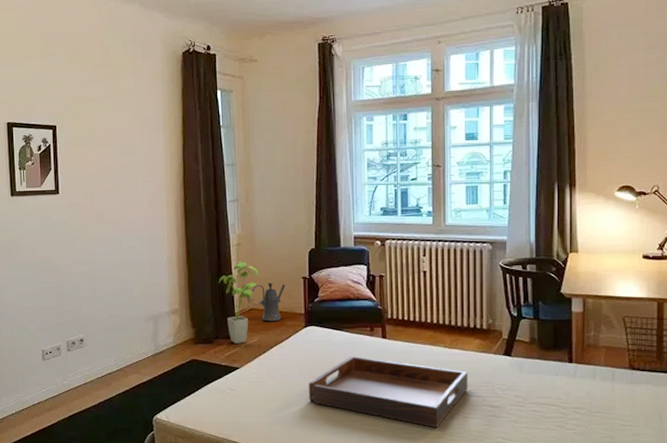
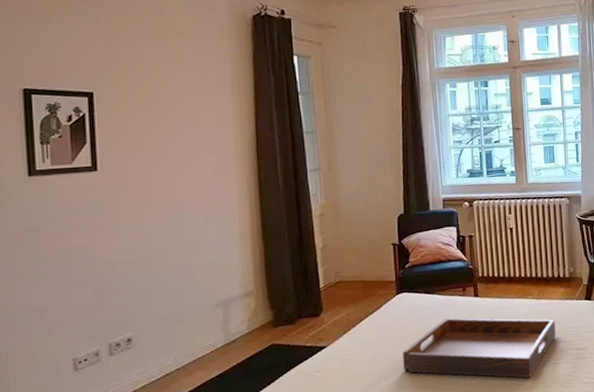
house plant: present [218,262,259,343] -> none [300,233,345,321]
watering can: present [247,283,286,322] -> none [333,252,375,293]

